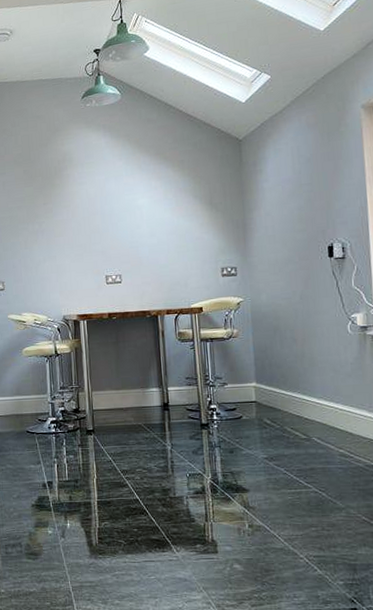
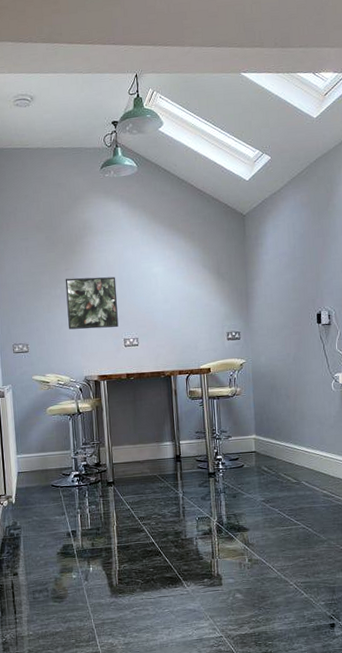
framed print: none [43,210,100,266] -> present [65,276,119,330]

